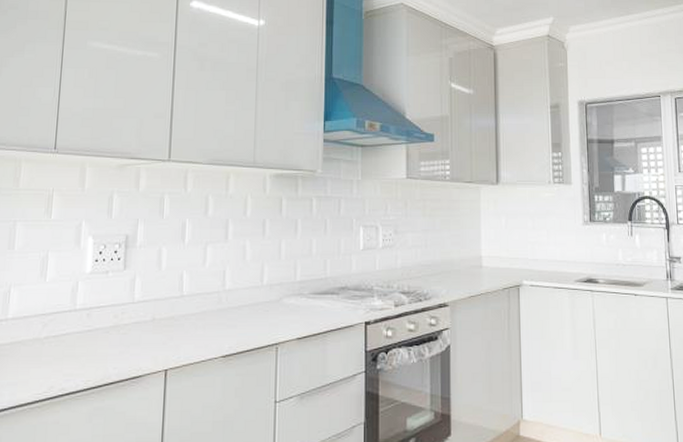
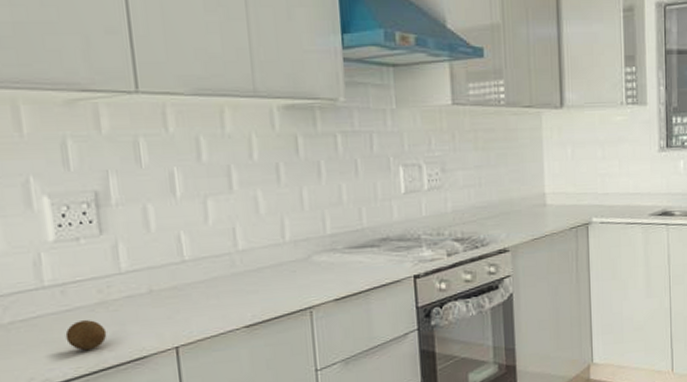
fruit: none [83,339,115,366] -> present [65,319,107,351]

